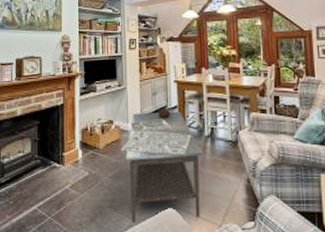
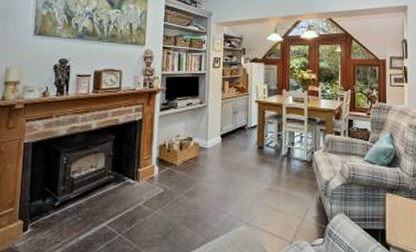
coffee table: present [120,108,203,223] -> none [198,127,279,240]

